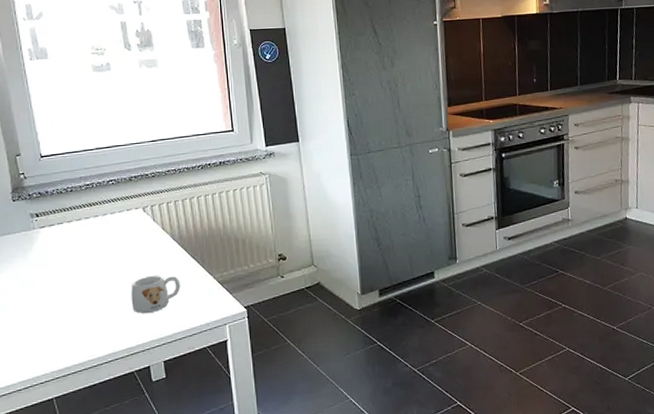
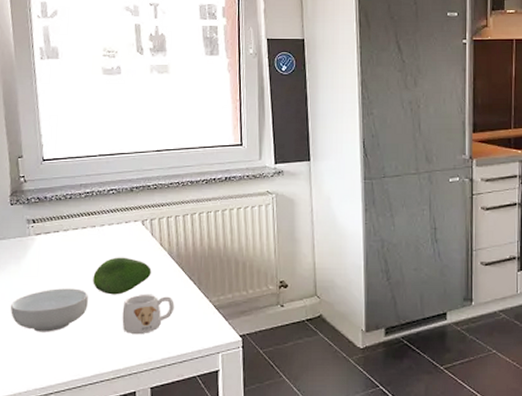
cereal bowl: none [21,275,97,319] -> present [10,288,88,332]
fruit: none [100,242,156,279] -> present [93,257,151,295]

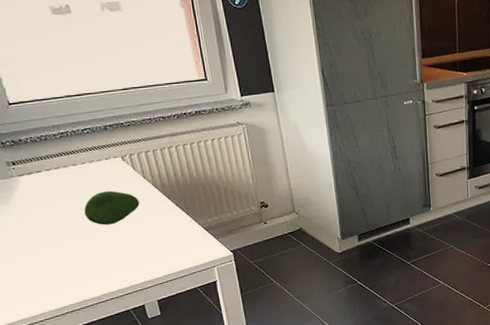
cereal bowl: present [10,288,88,332] -> none [9,222,85,263]
mug: present [122,294,175,333] -> none [118,221,167,257]

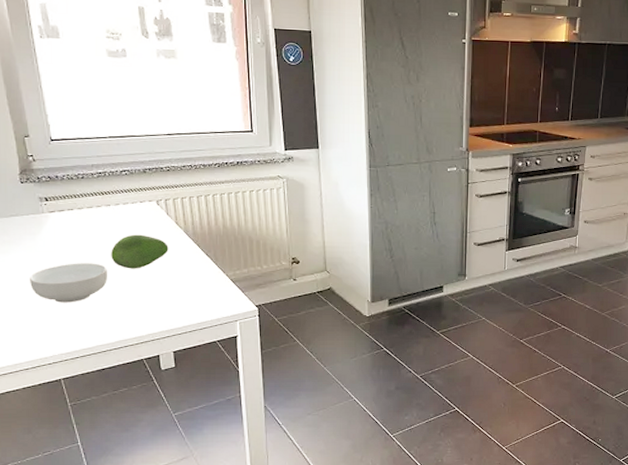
cereal bowl: none [9,222,85,263] -> present [29,263,107,303]

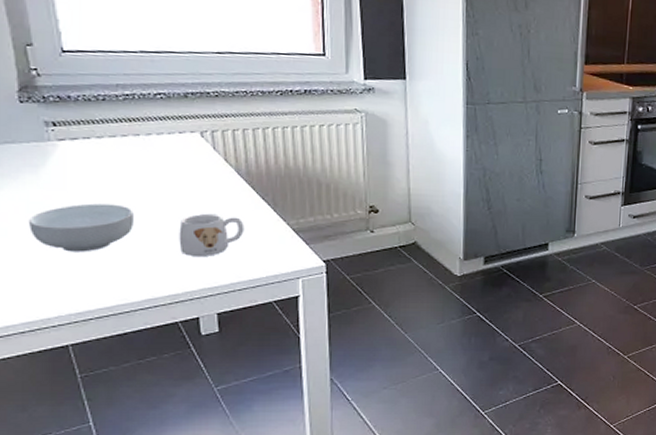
fruit: present [111,234,168,269] -> none [139,171,214,214]
mug: none [142,268,193,304] -> present [179,213,244,256]

